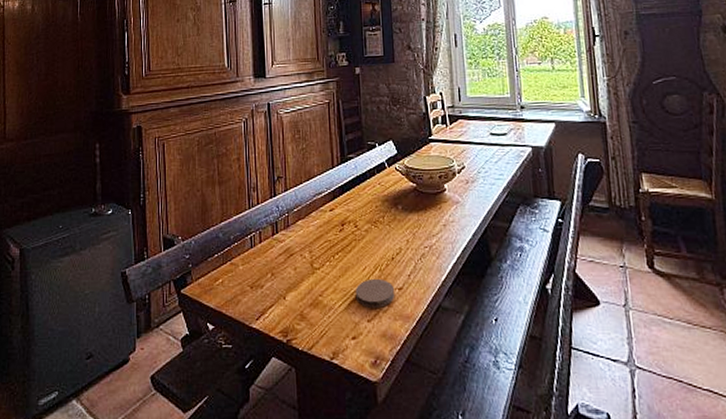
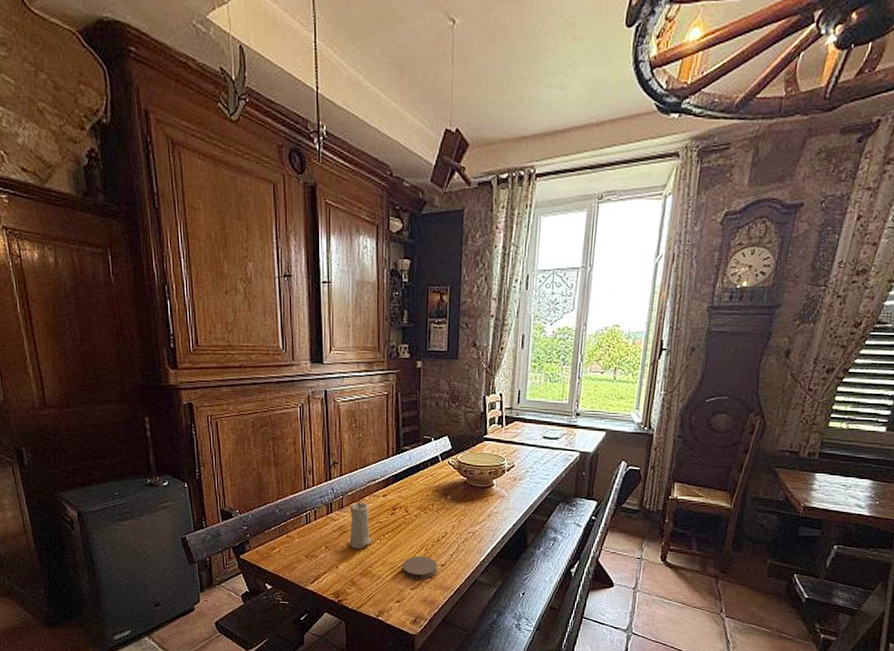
candle: none [296,218,321,275] -> present [349,501,372,549]

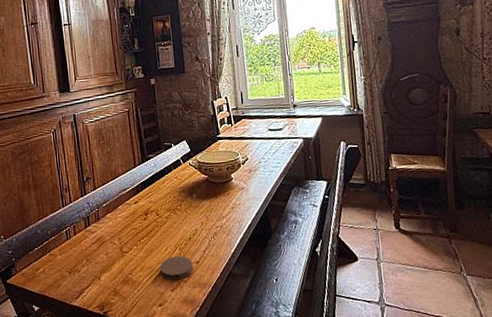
candle: present [349,501,372,549] -> none [105,211,129,258]

